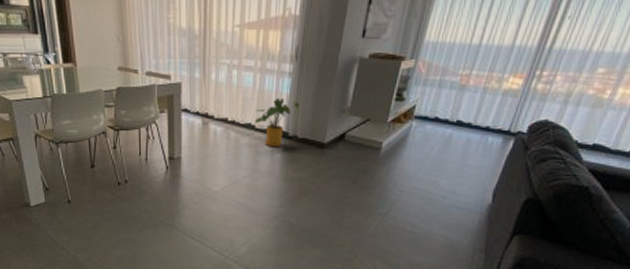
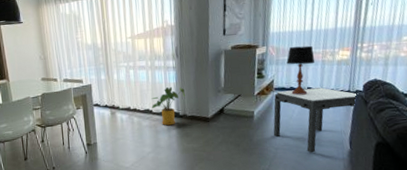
side table: none [401,121,520,202] -> present [273,87,358,153]
table lamp: none [435,65,476,129] -> present [286,45,315,95]

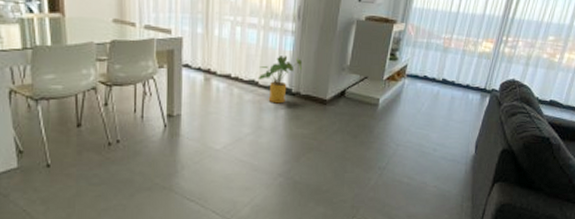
side table: present [273,87,358,153] -> none [396,79,494,154]
table lamp: present [286,45,315,95] -> none [424,29,456,87]

